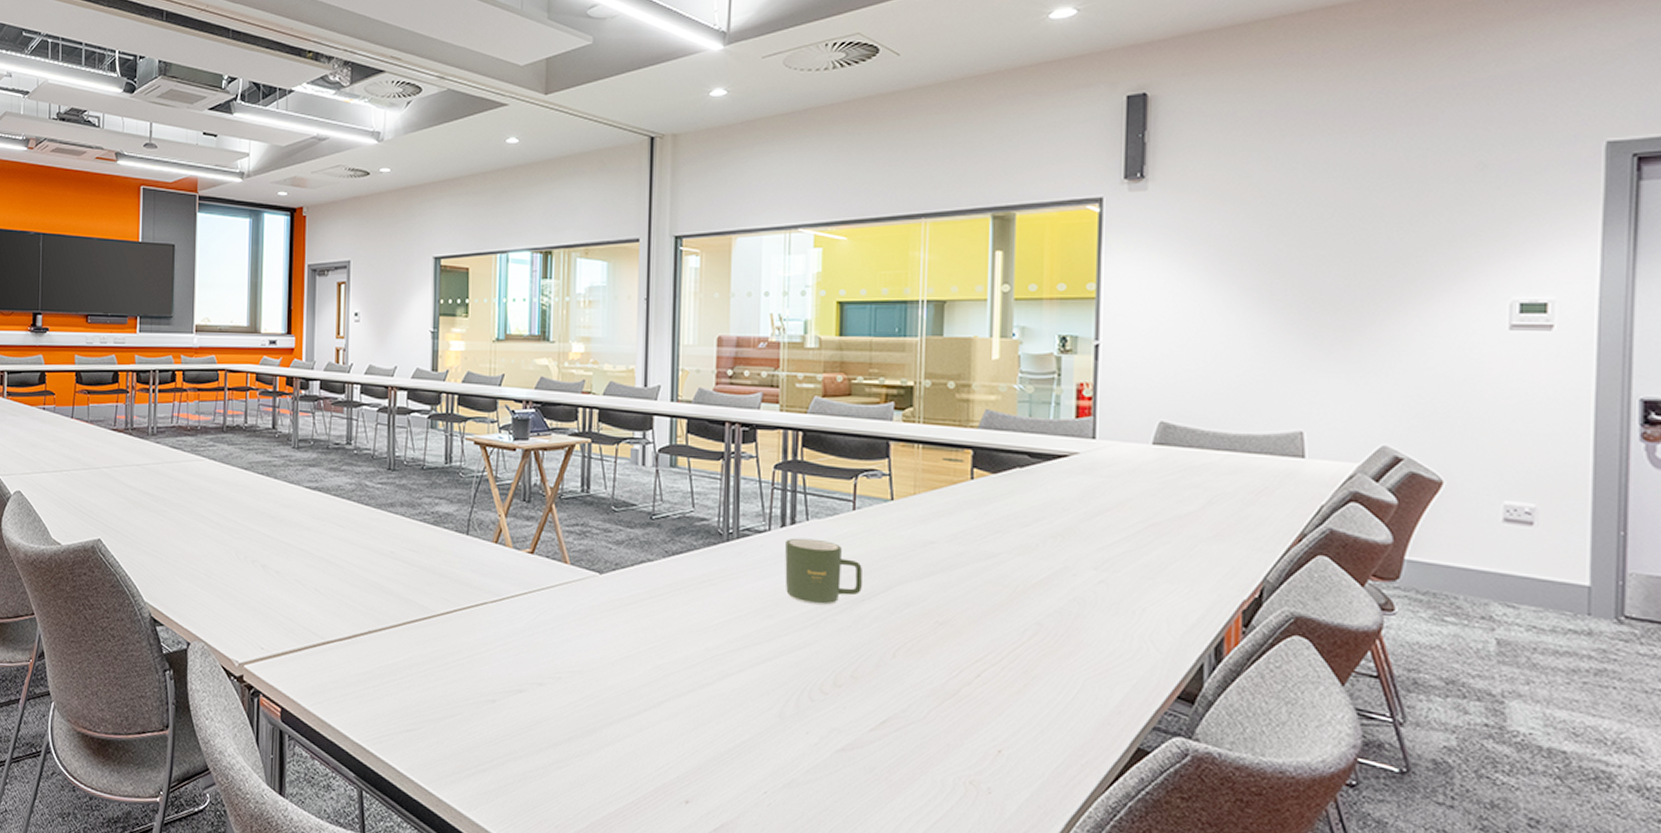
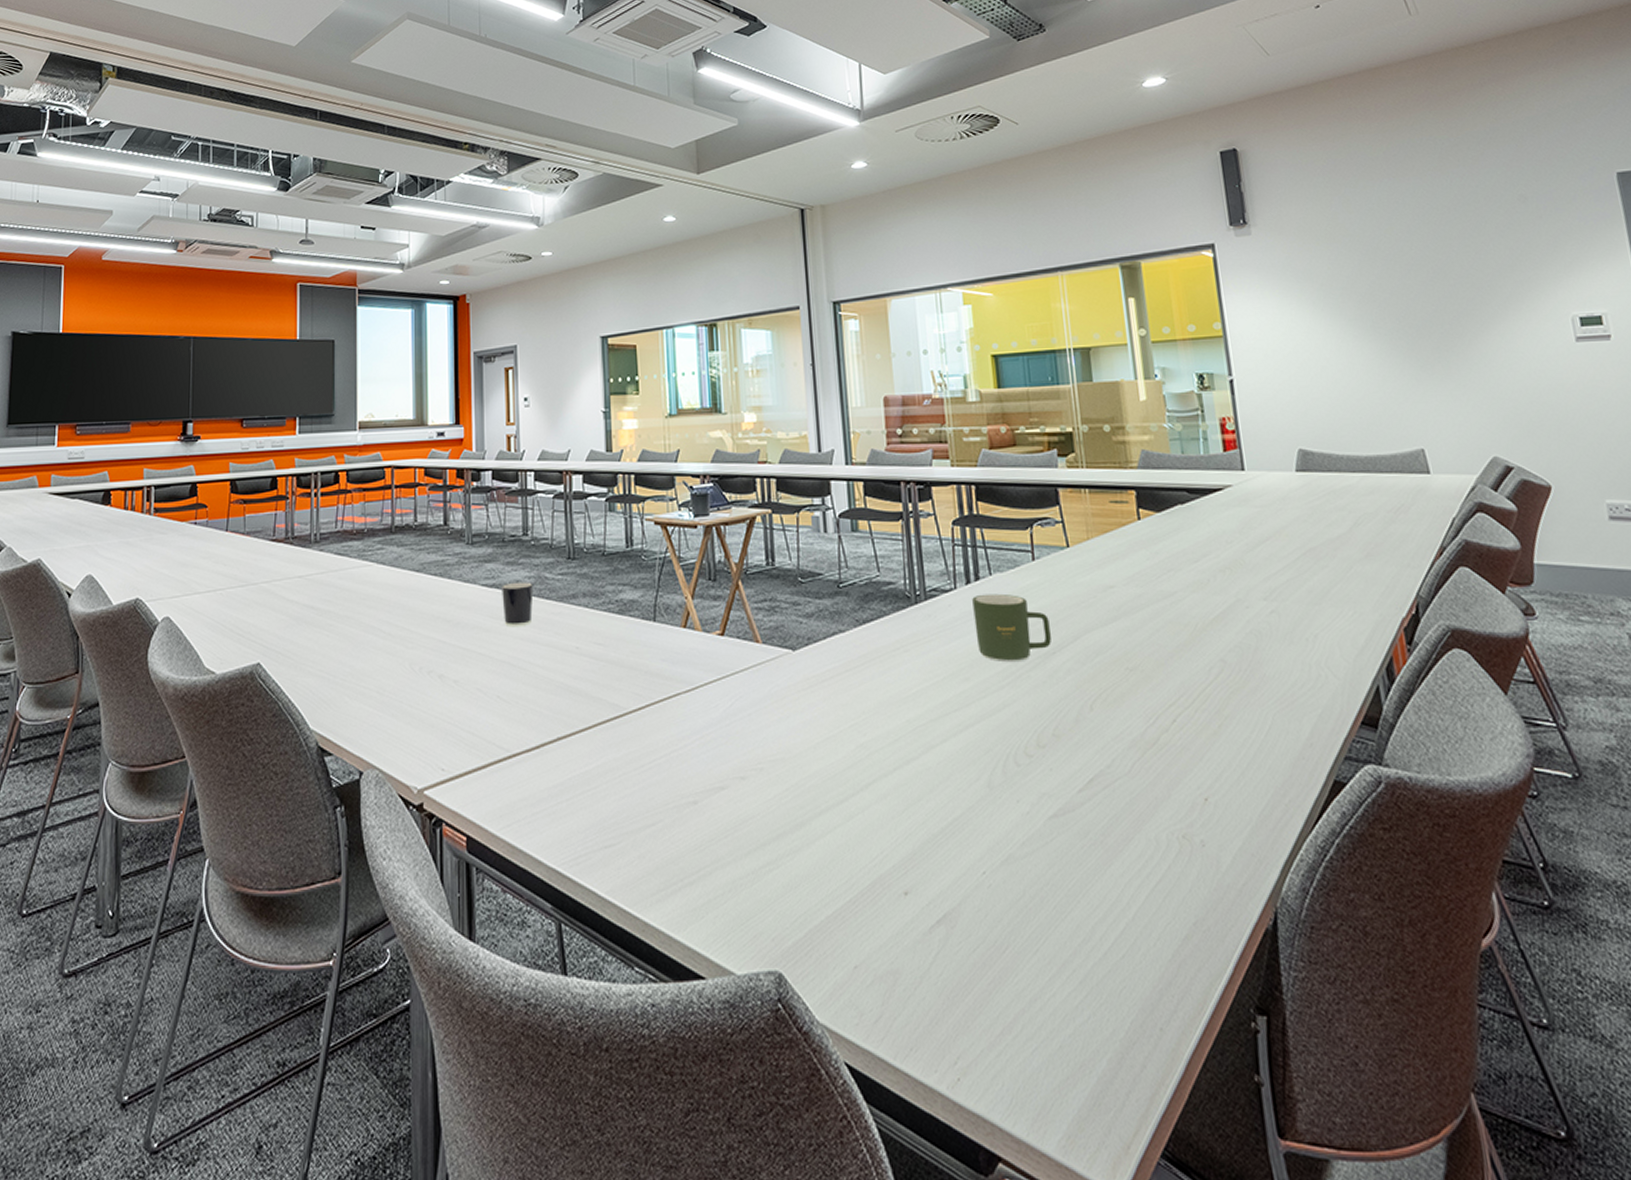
mug: none [323,487,354,529] -> present [502,582,534,628]

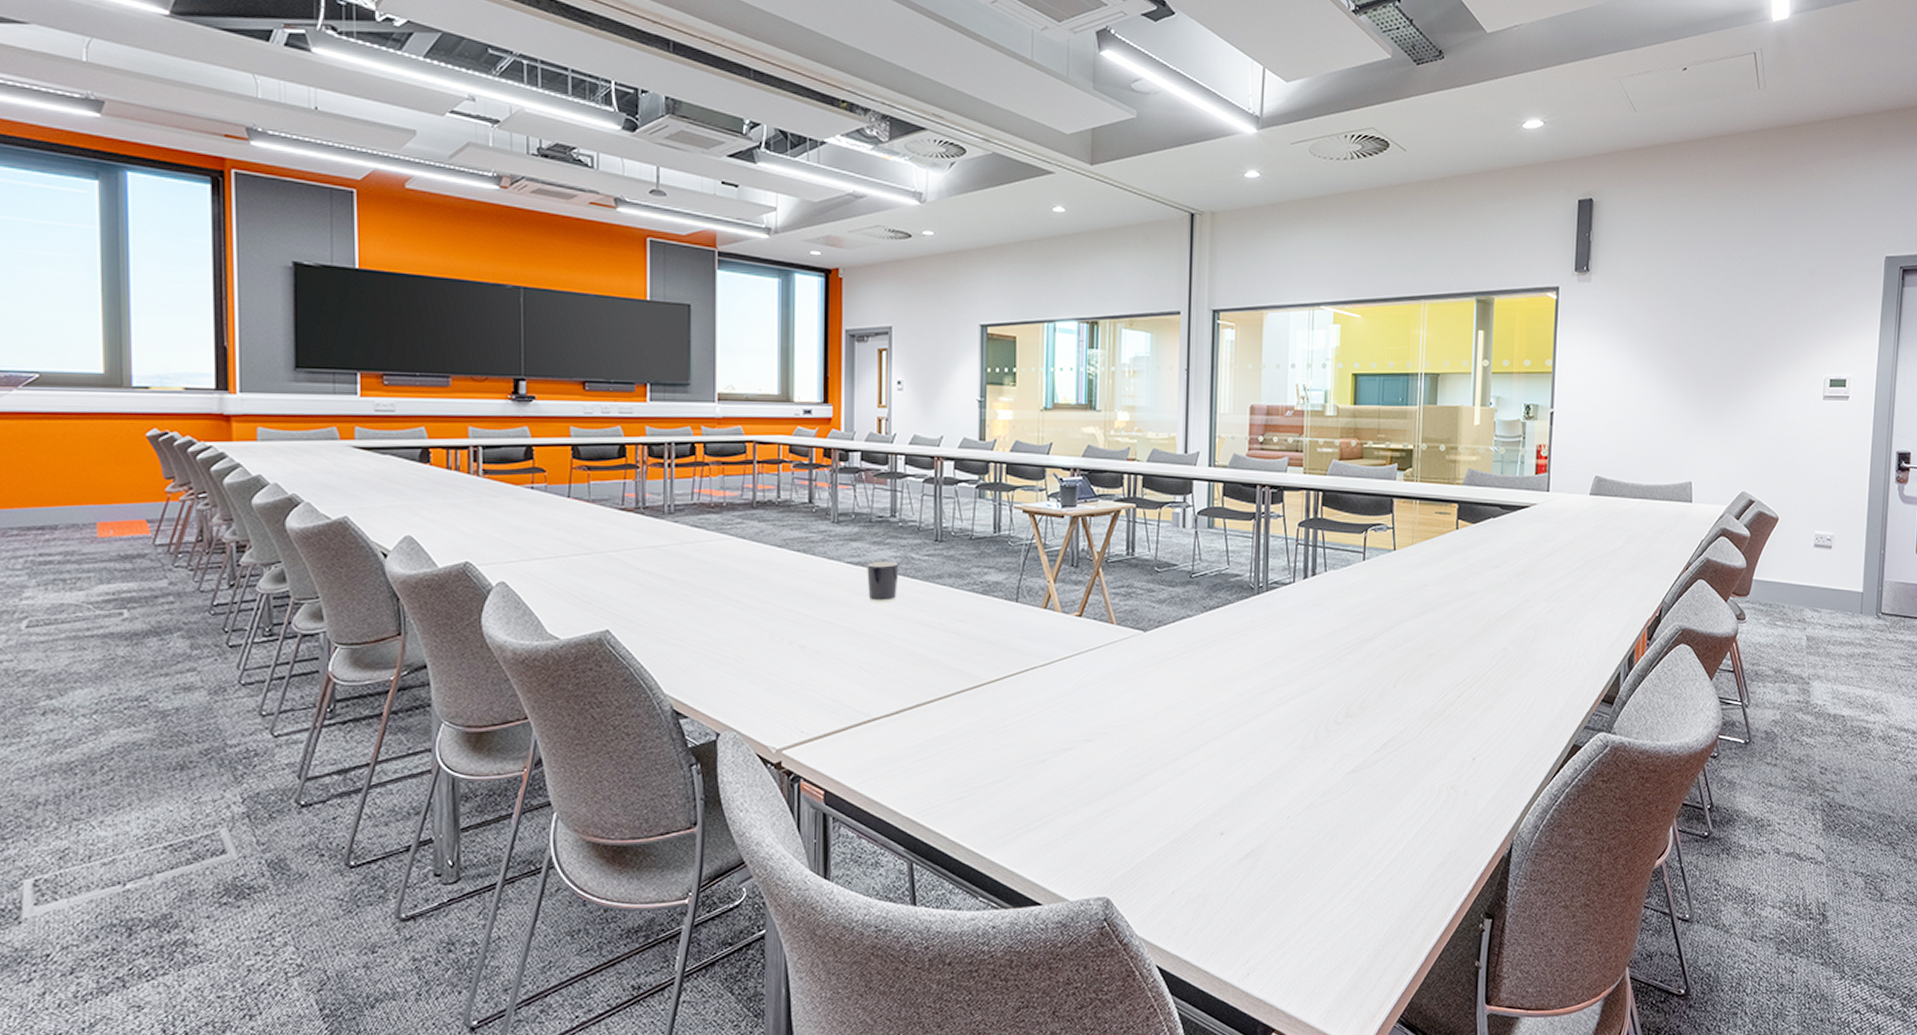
mug: present [972,593,1051,663] -> none [1306,588,1370,647]

